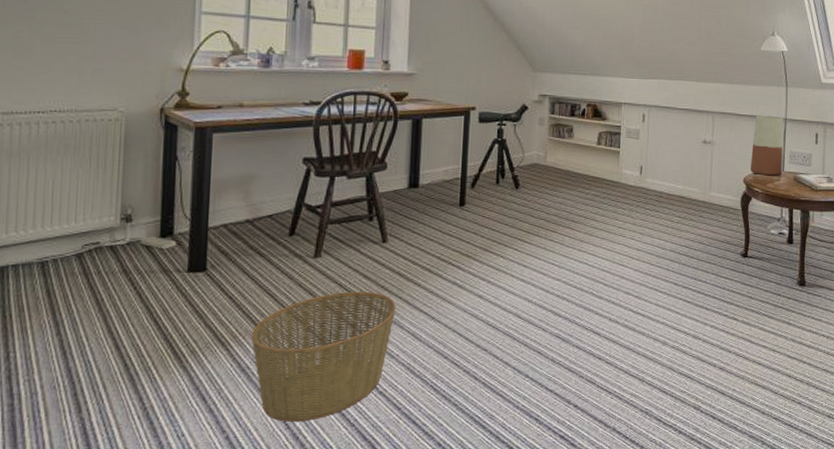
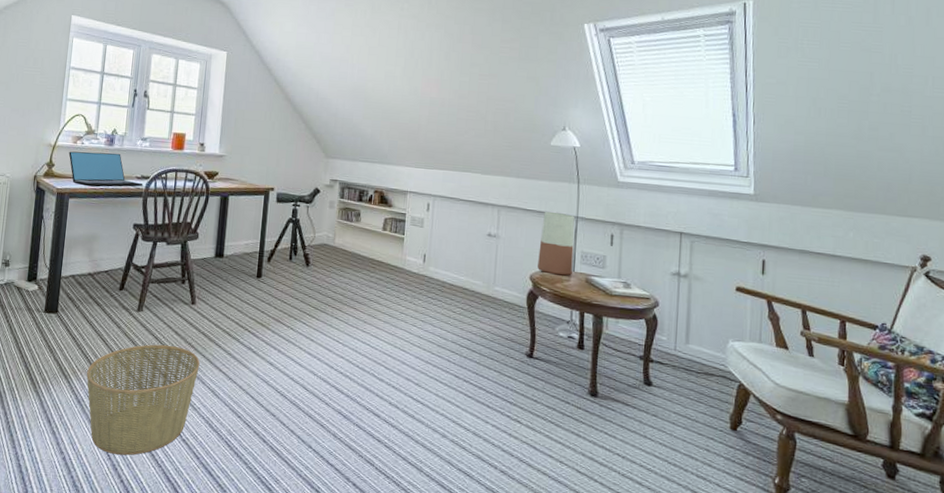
laptop: none [208,75,313,118] -> present [68,151,144,187]

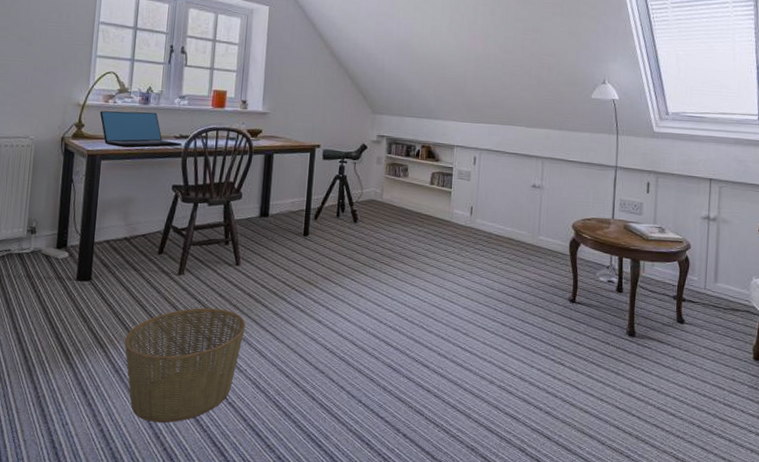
vase: present [538,212,575,277] -> none [579,162,614,224]

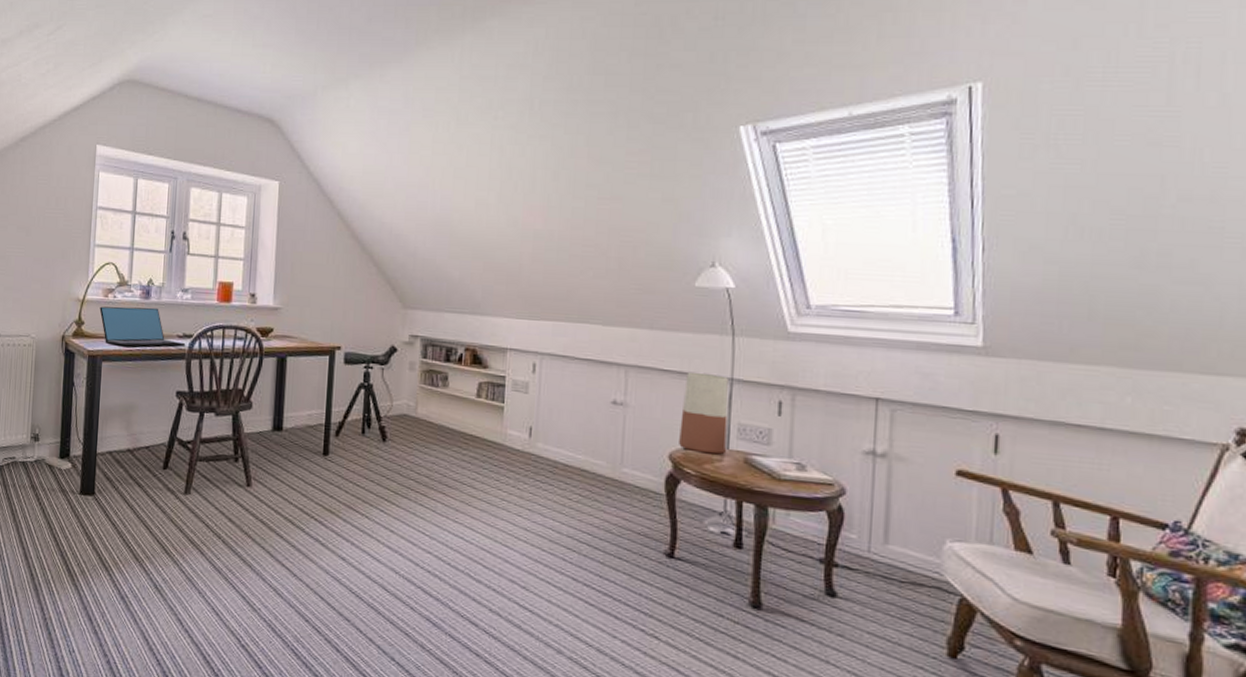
basket: present [124,307,246,423] -> none [129,533,259,662]
vase: none [579,162,614,224] -> present [679,373,729,456]

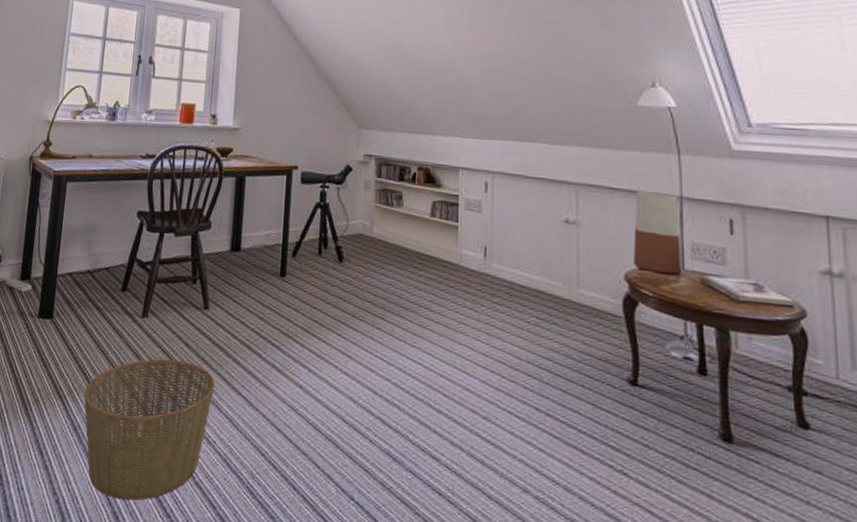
laptop: present [99,306,186,348] -> none [67,128,149,169]
basket: none [129,533,259,662] -> present [84,358,215,501]

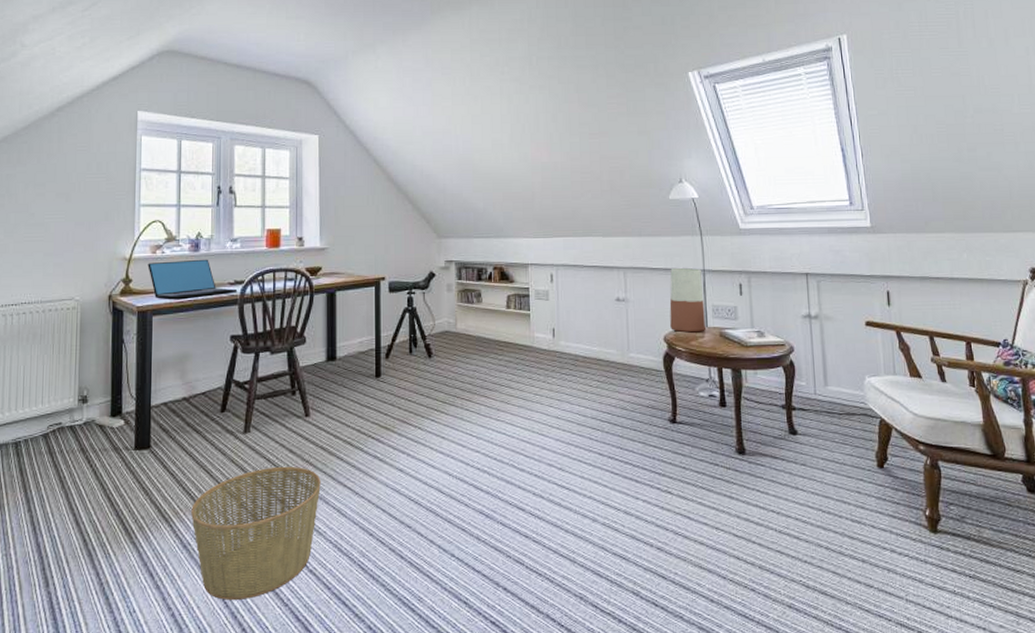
laptop: none [67,128,149,169] -> present [148,259,238,300]

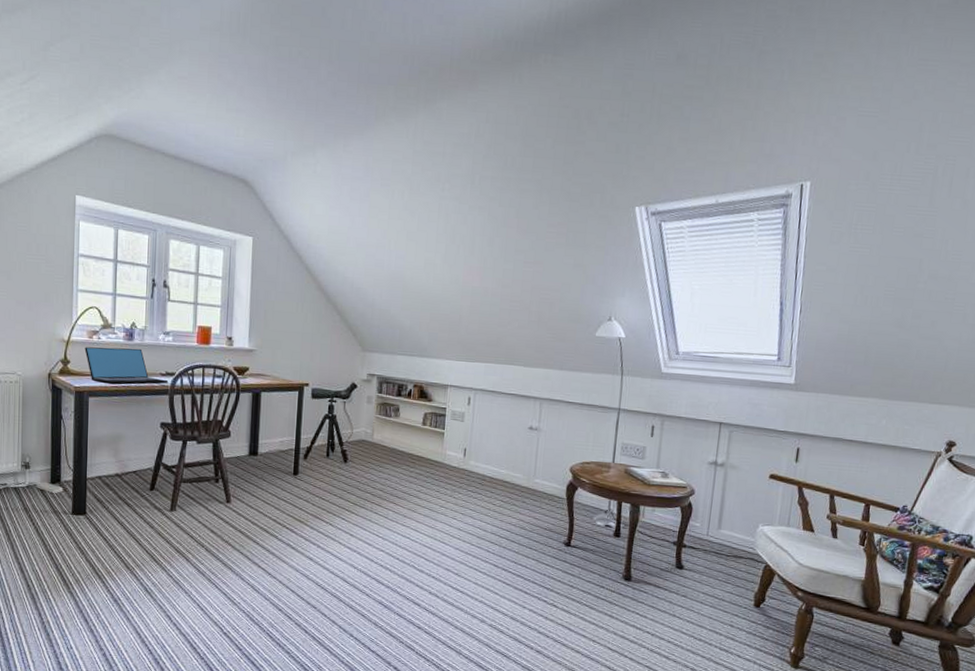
basket: present [191,466,321,600] -> none [121,543,238,650]
vase: present [669,268,705,334] -> none [578,404,617,468]

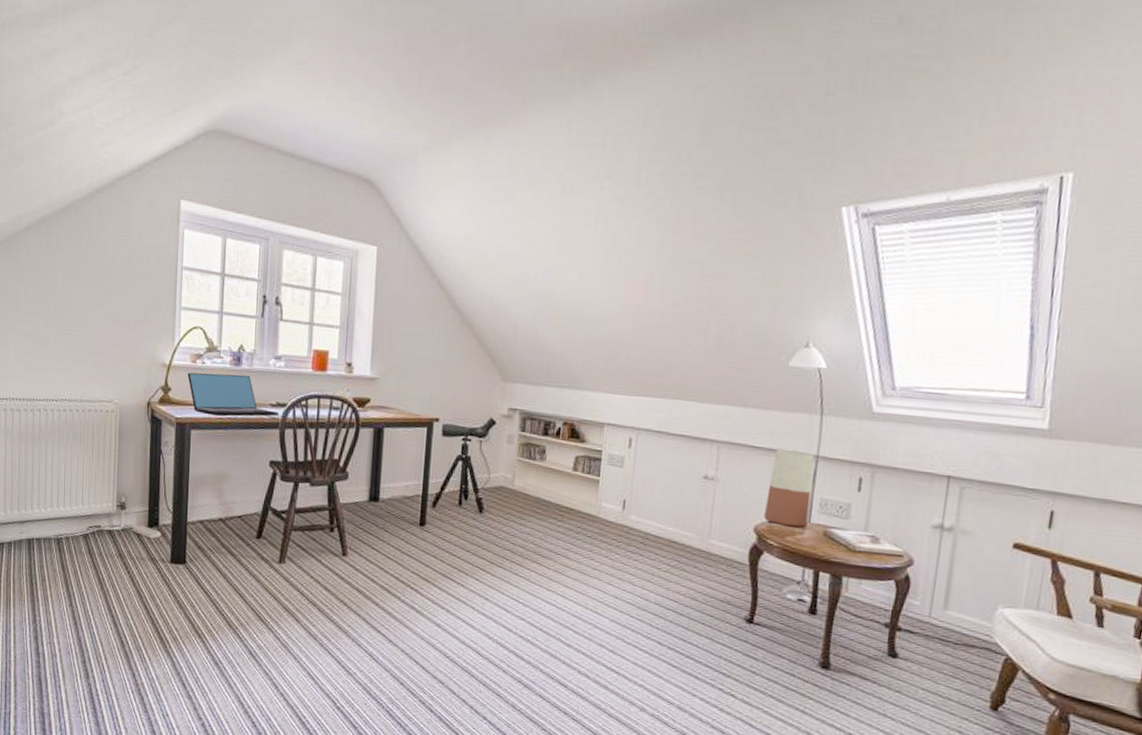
vase: none [578,404,617,468] -> present [764,450,814,529]

